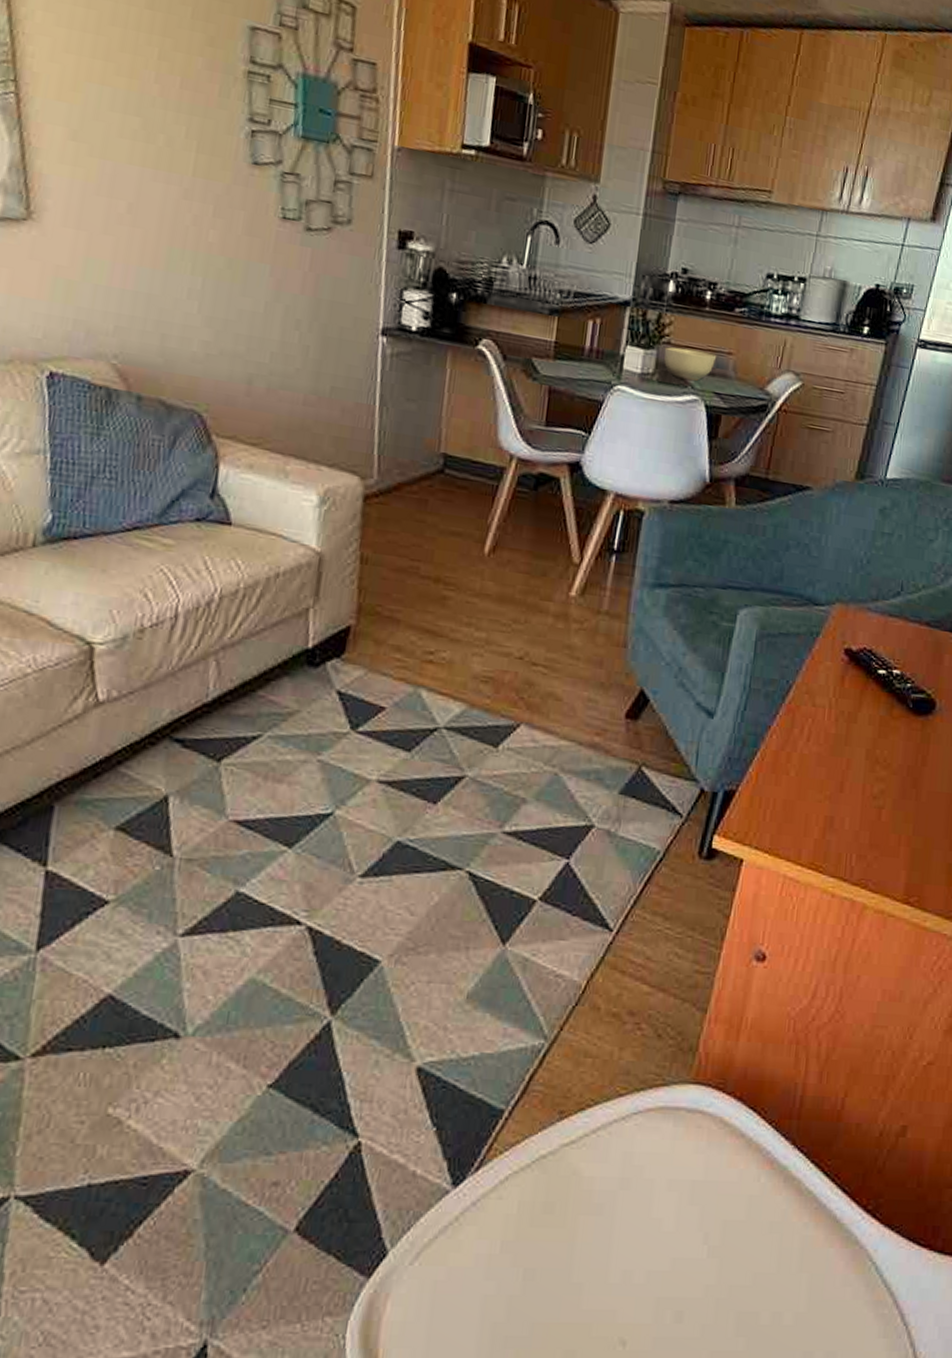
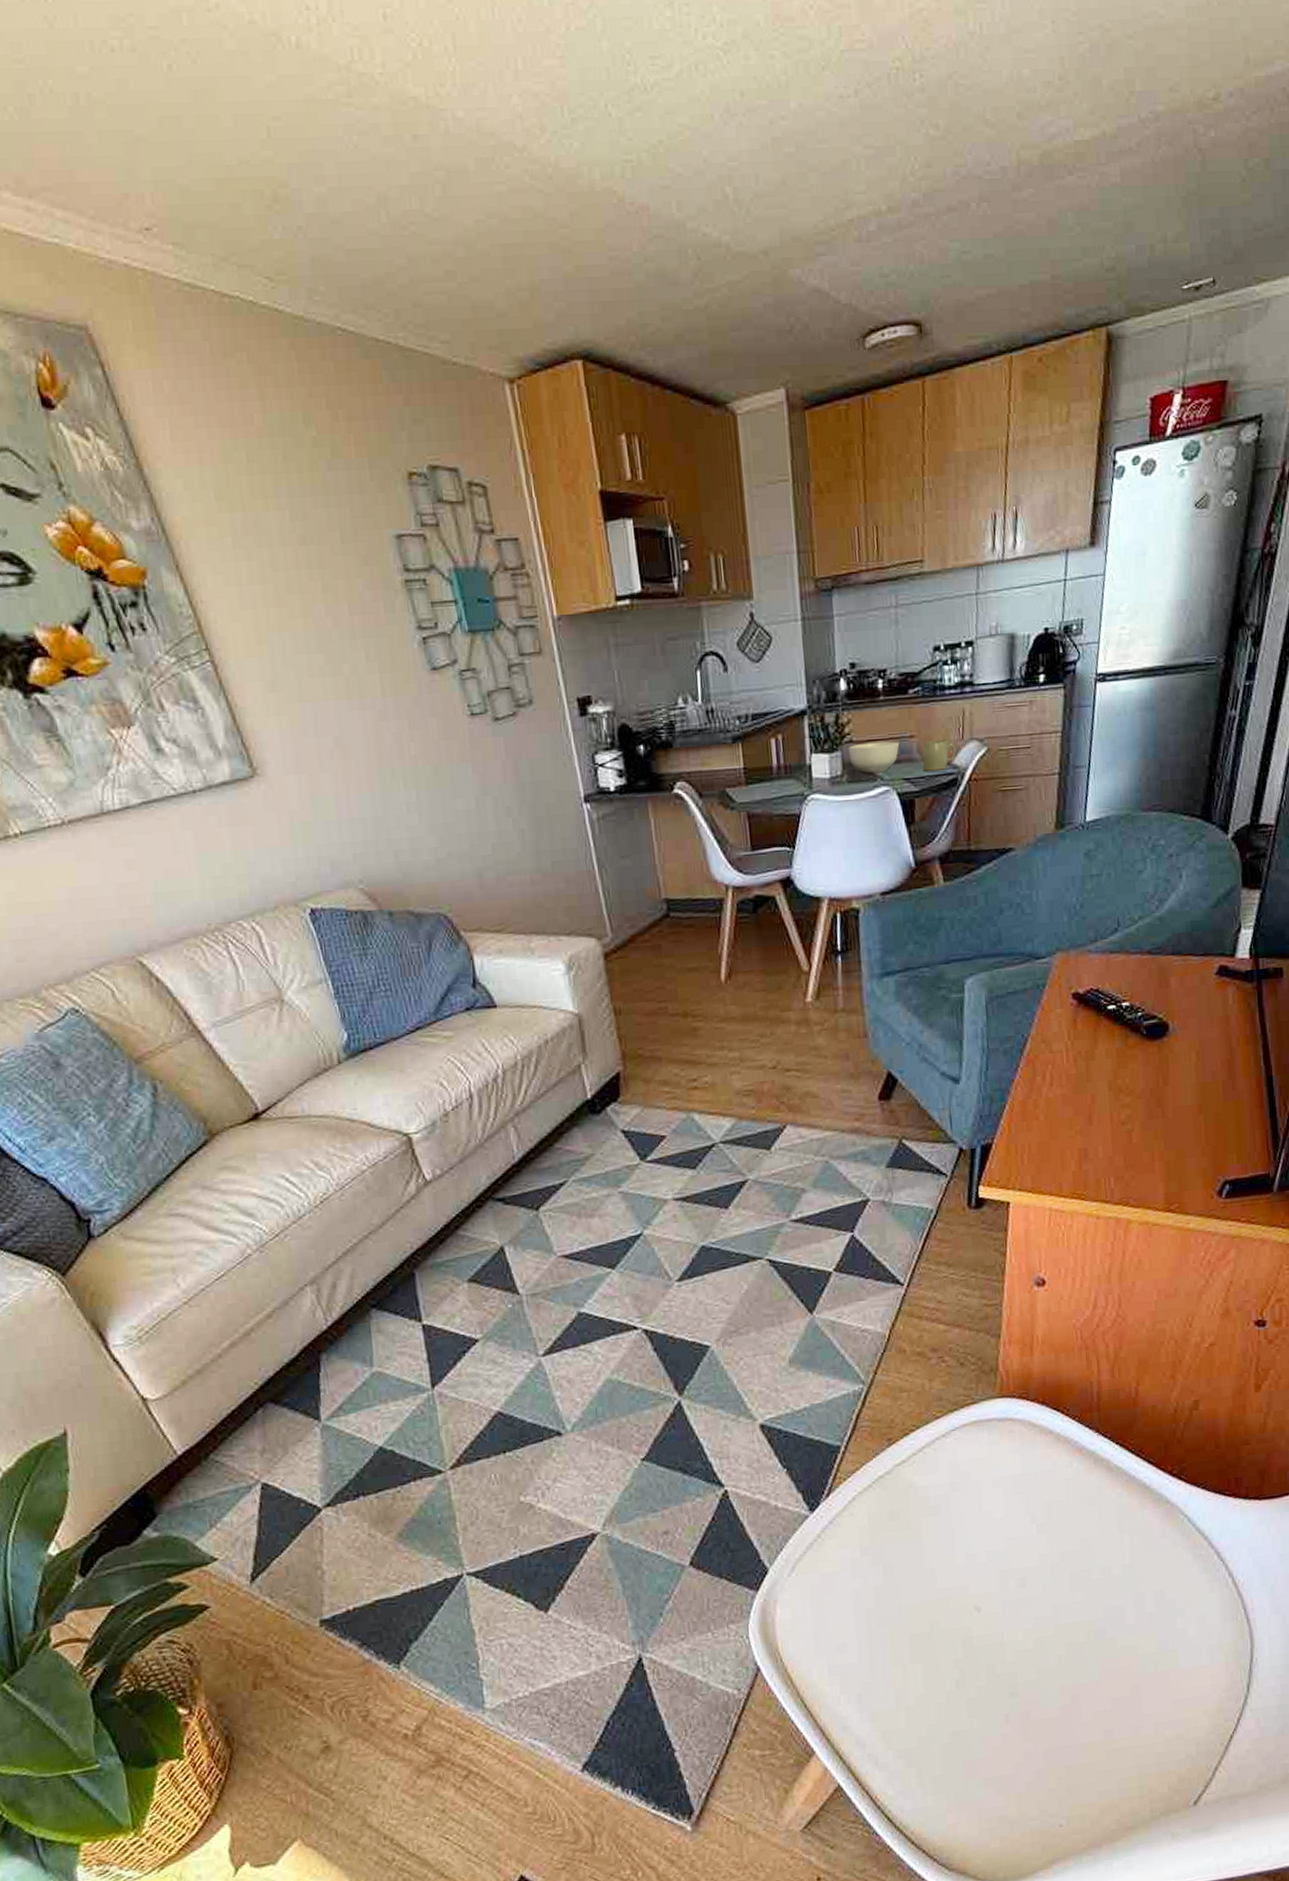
mug: none [735,361,772,394] -> present [921,740,956,771]

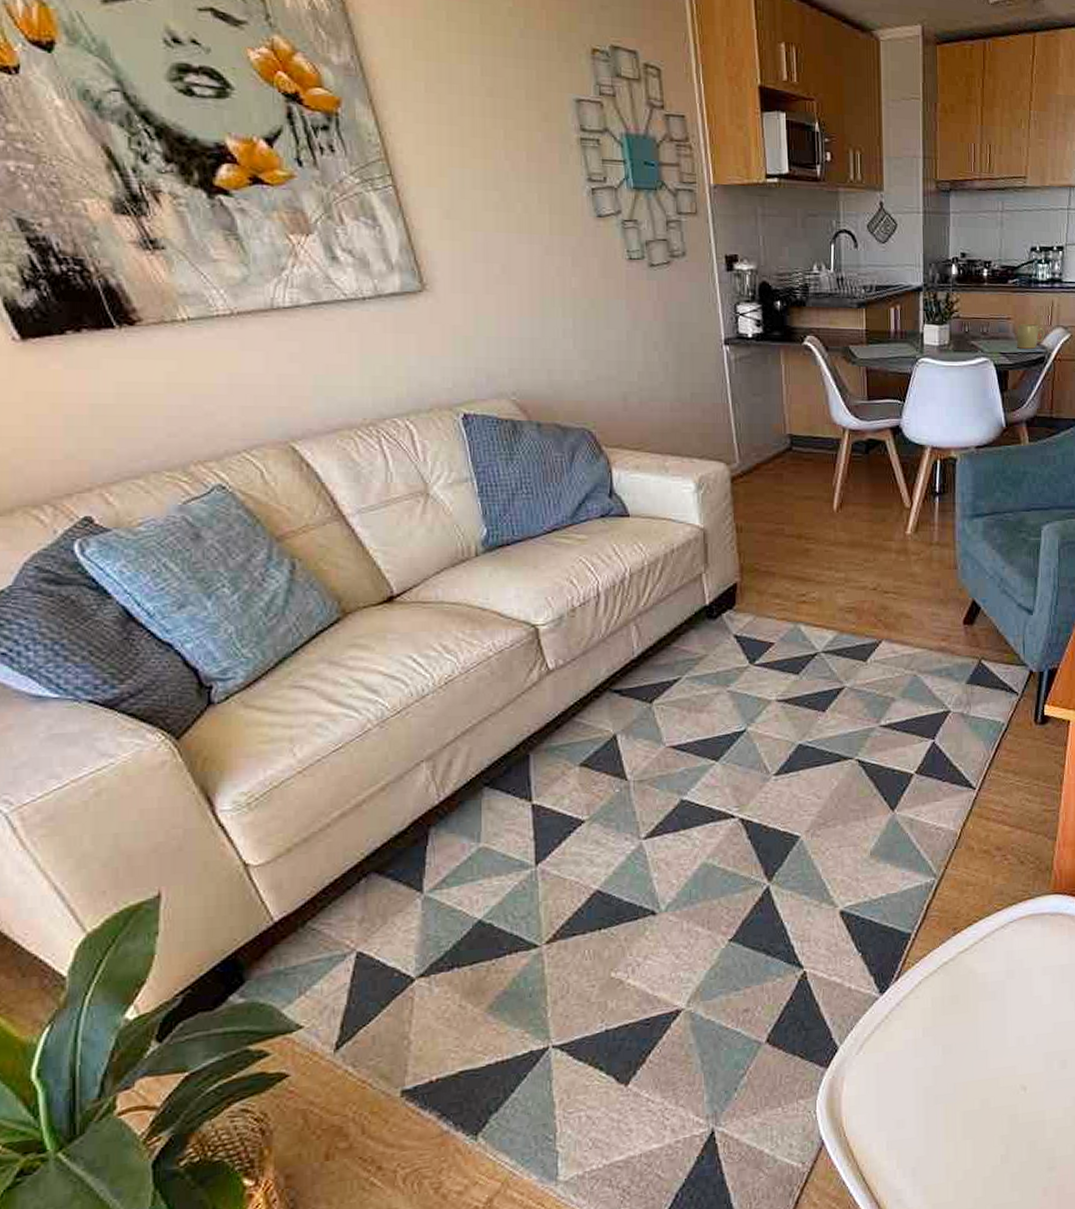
bowl: present [848,740,900,774] -> none [955,319,999,346]

